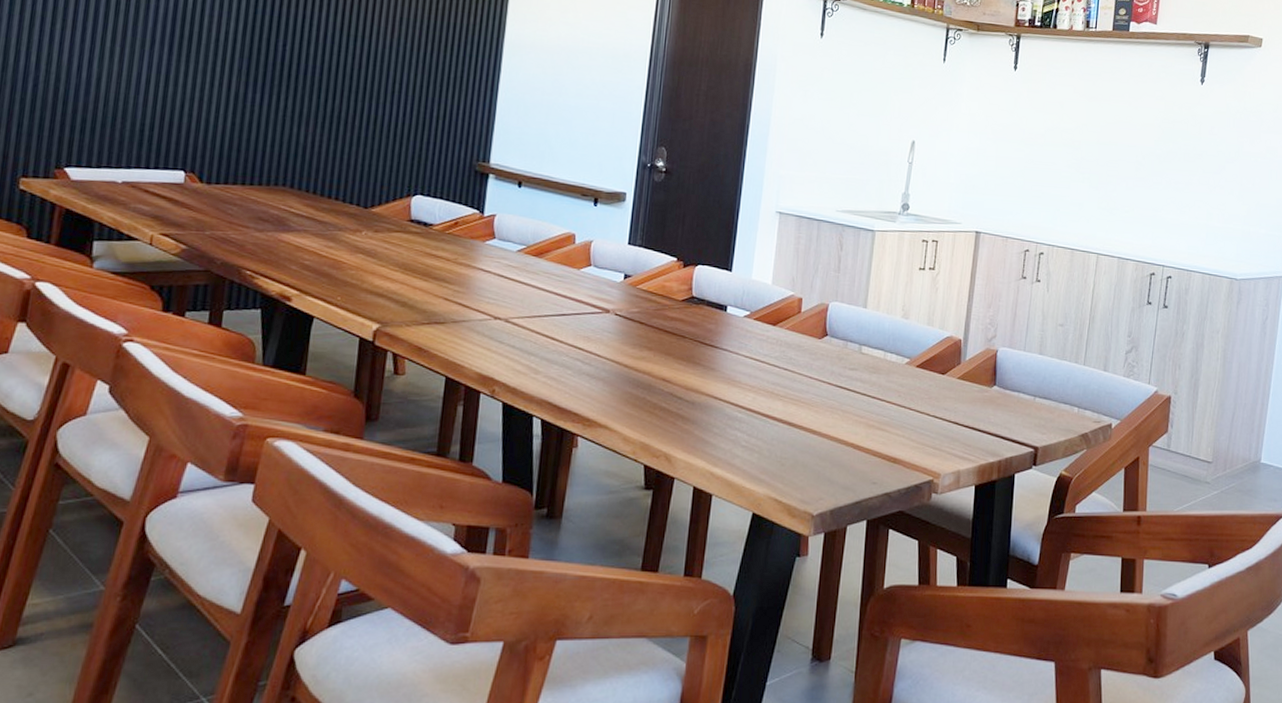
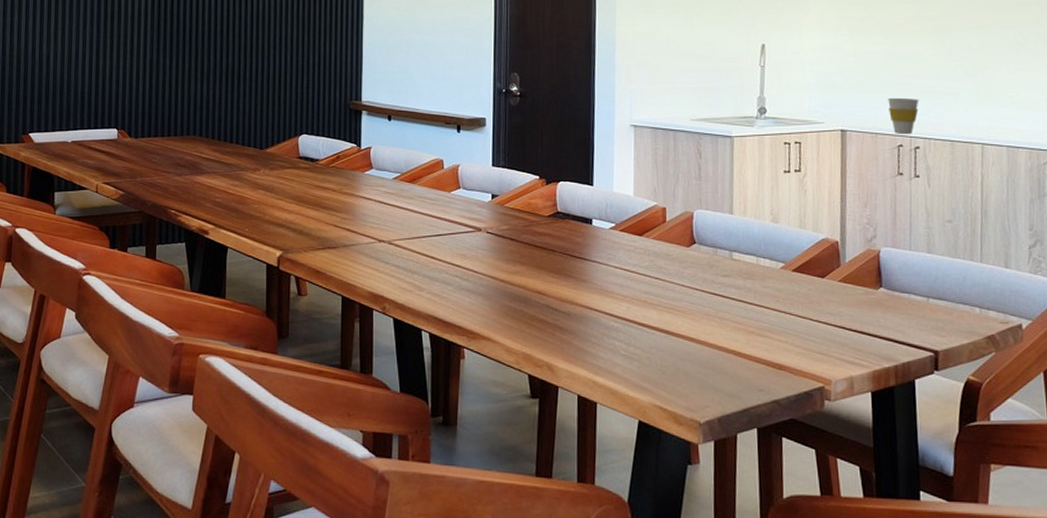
cup: none [1020,203,1048,241] -> present [888,97,919,135]

